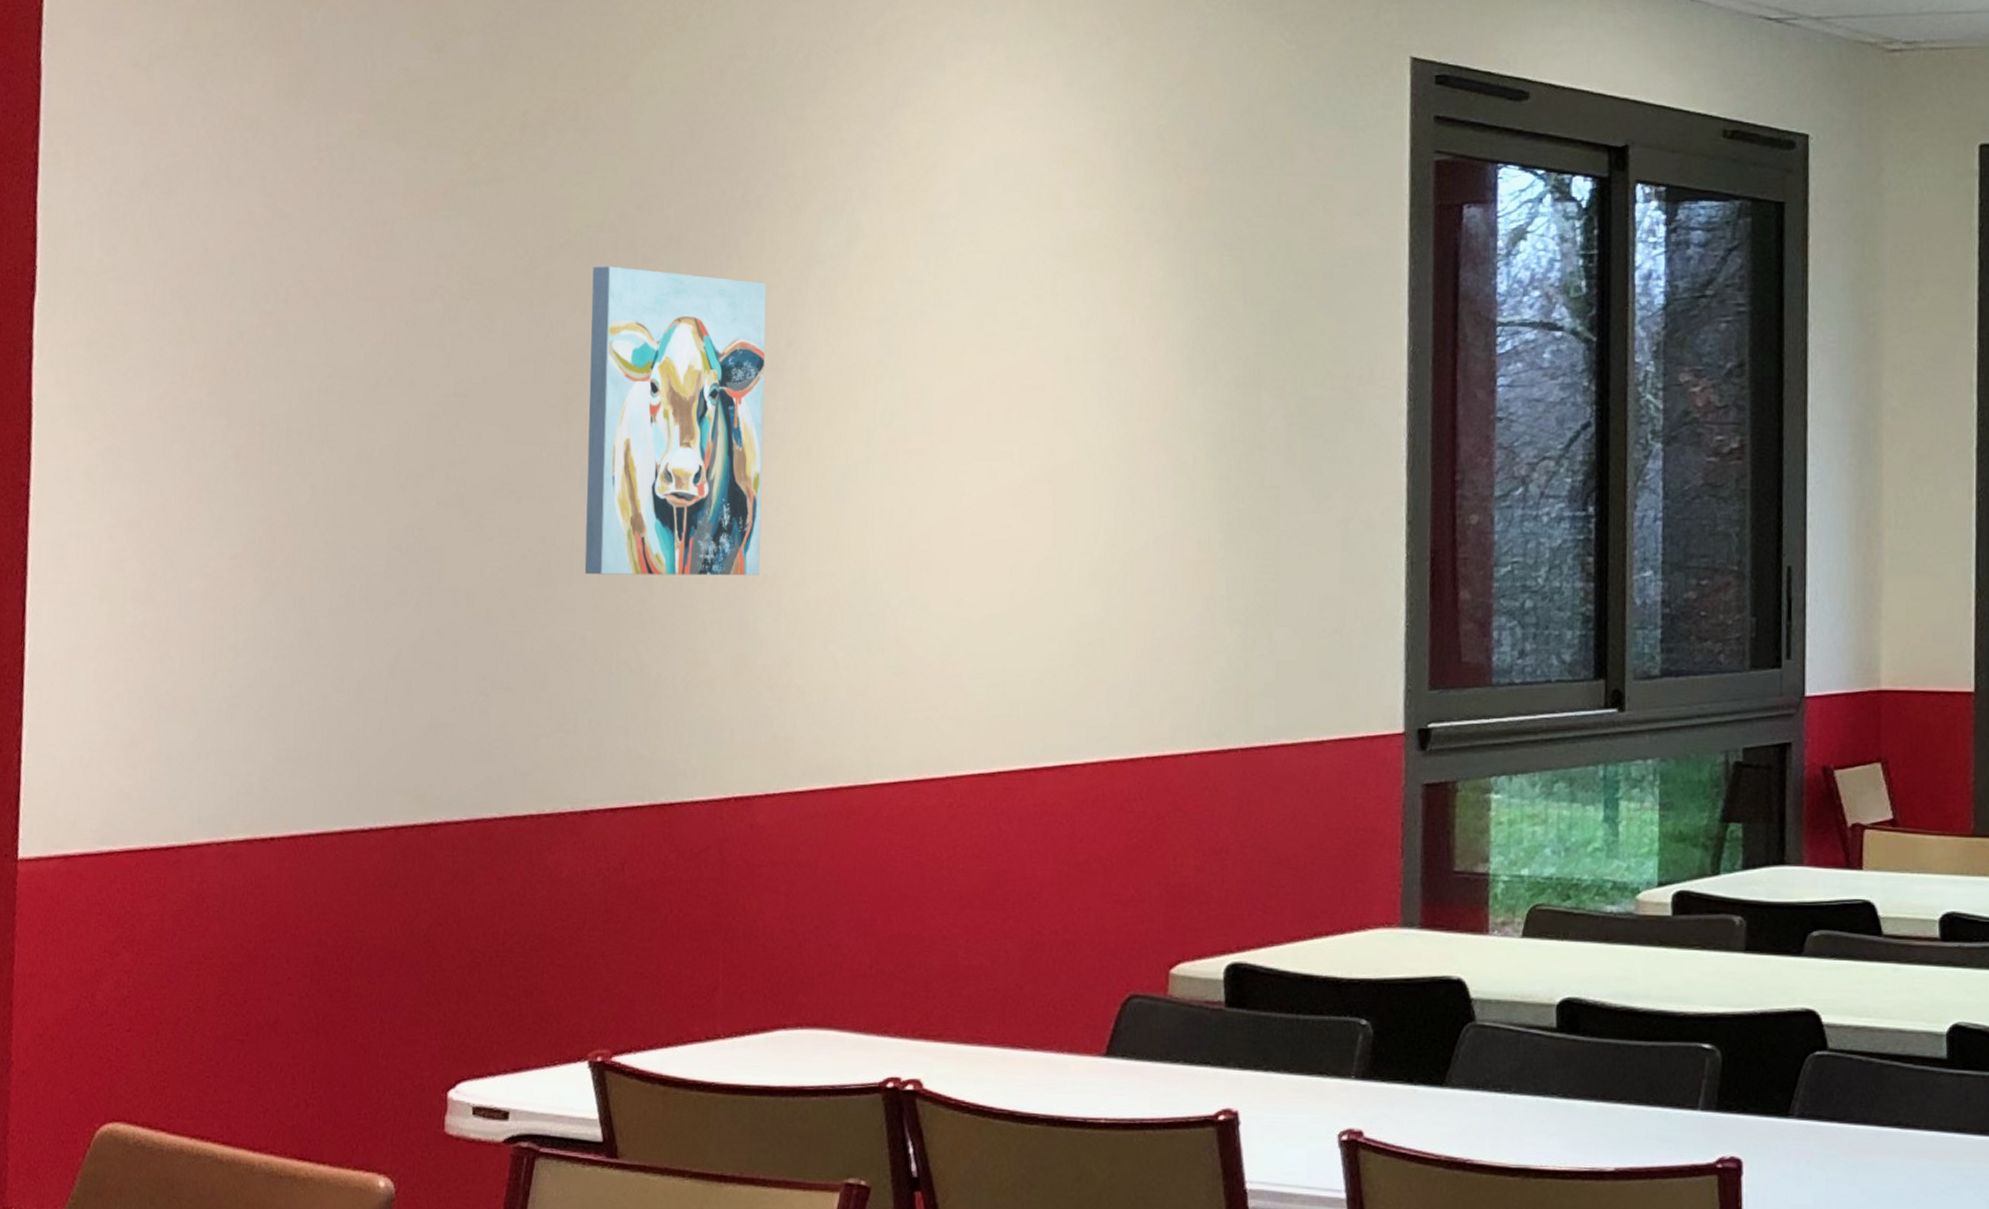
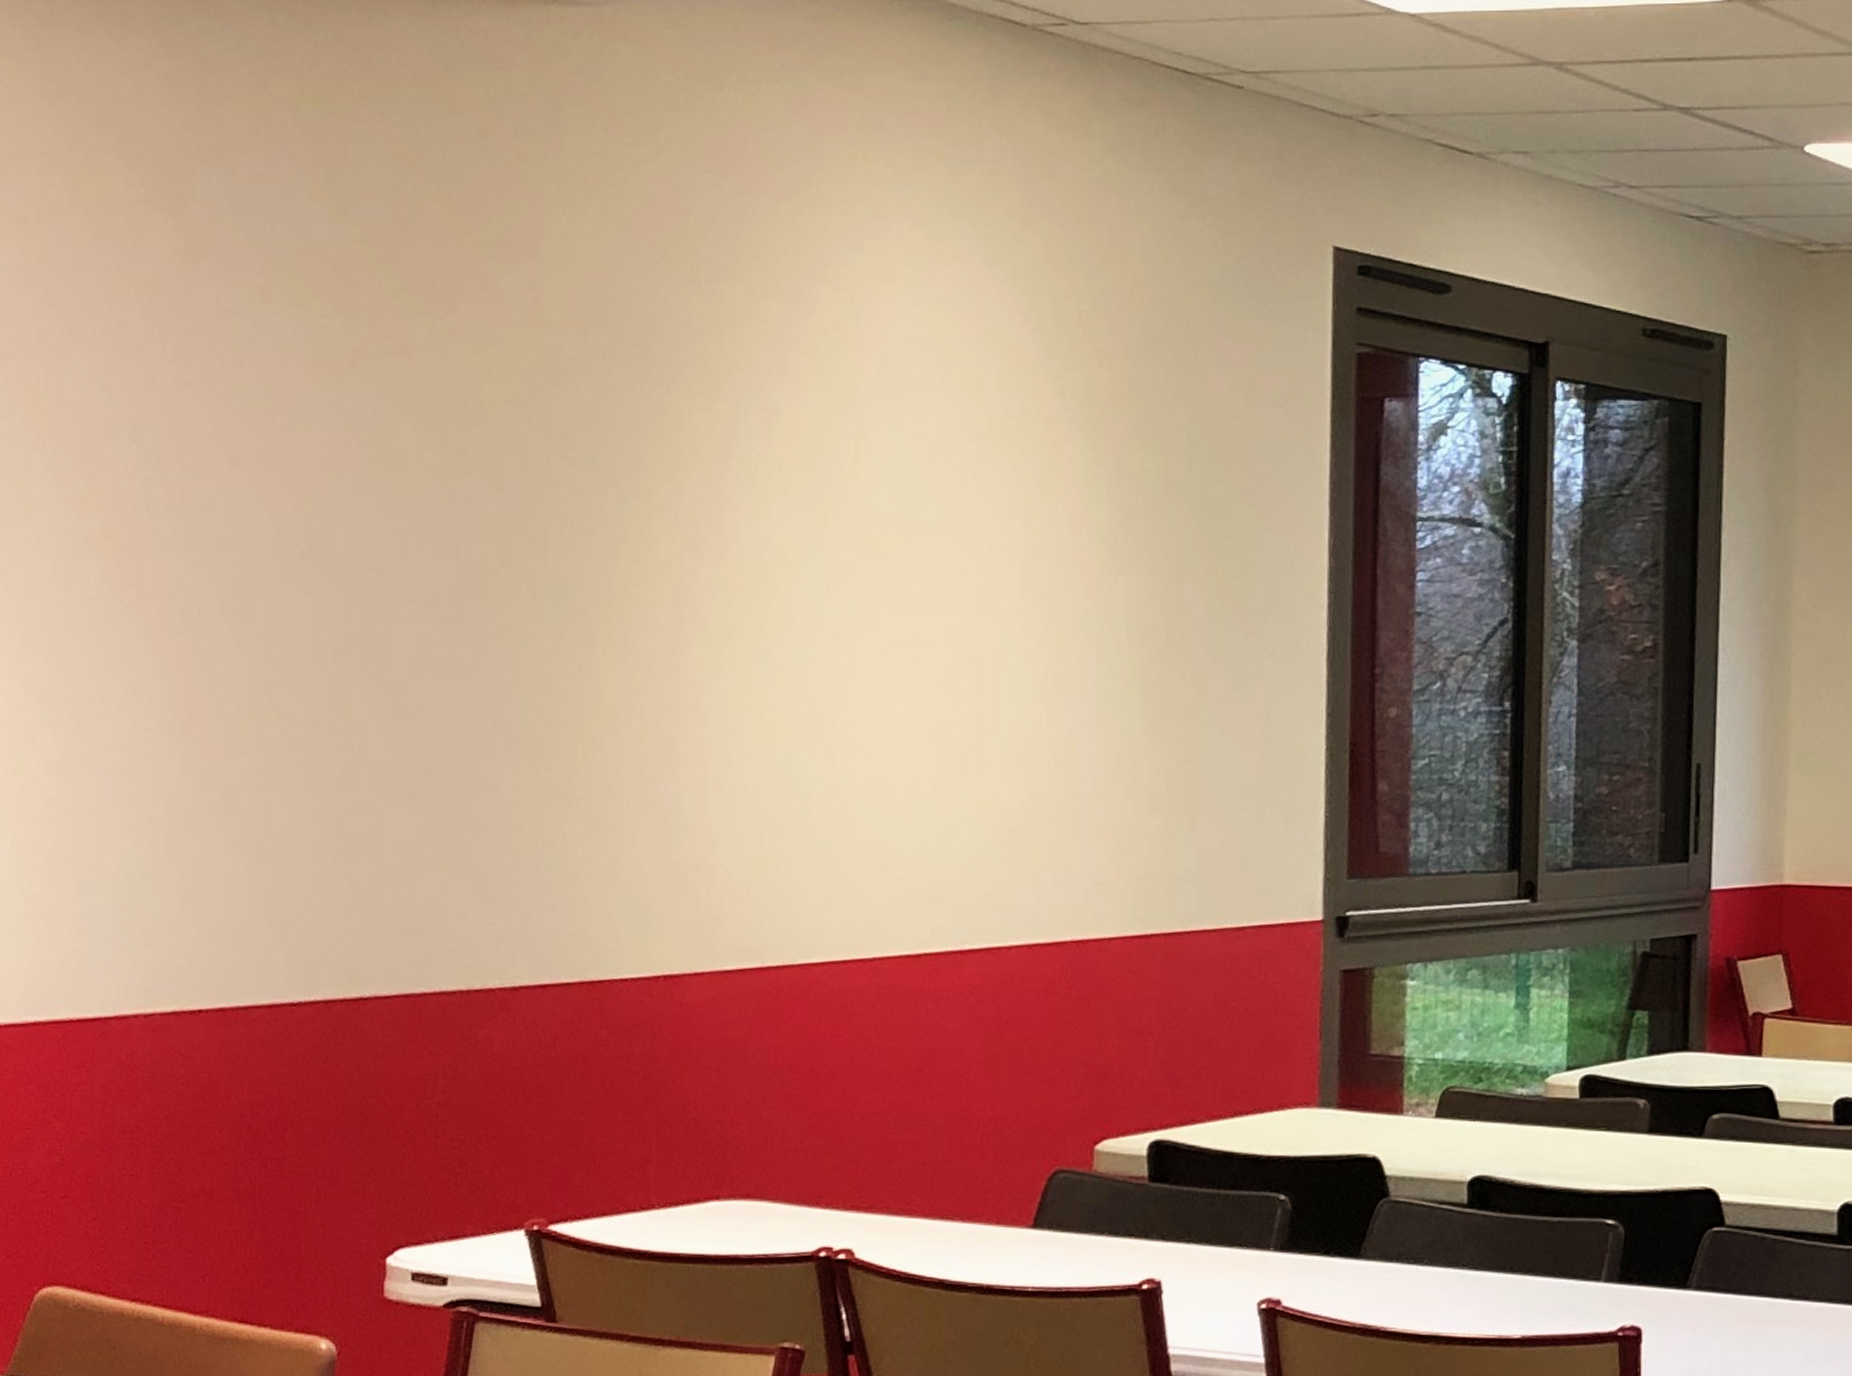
wall art: present [584,266,767,576] -> none [506,441,685,757]

